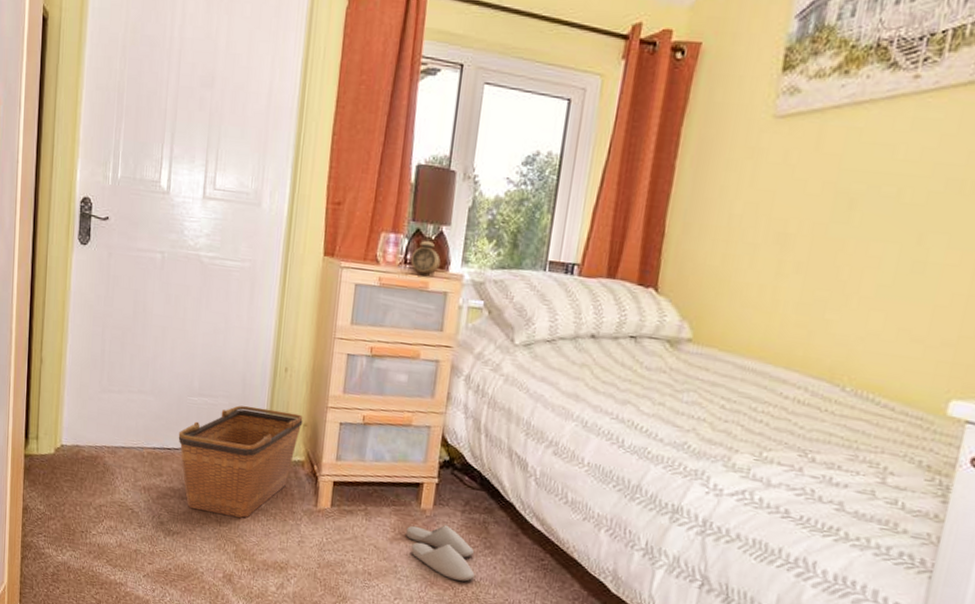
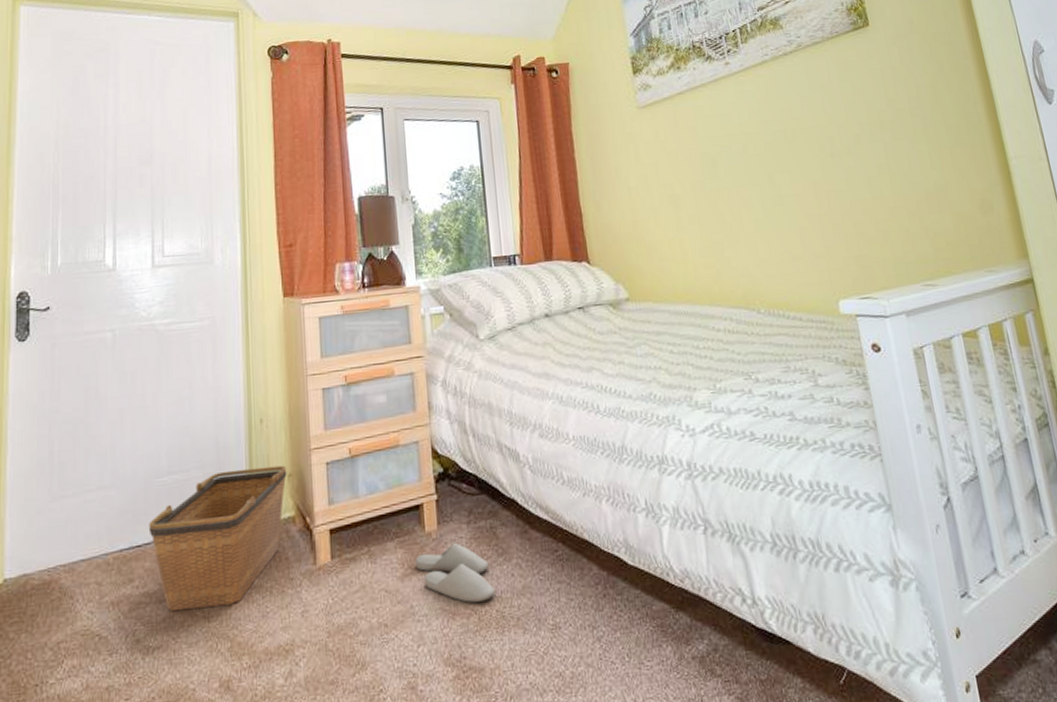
alarm clock: present [410,234,441,278] -> none [368,256,396,297]

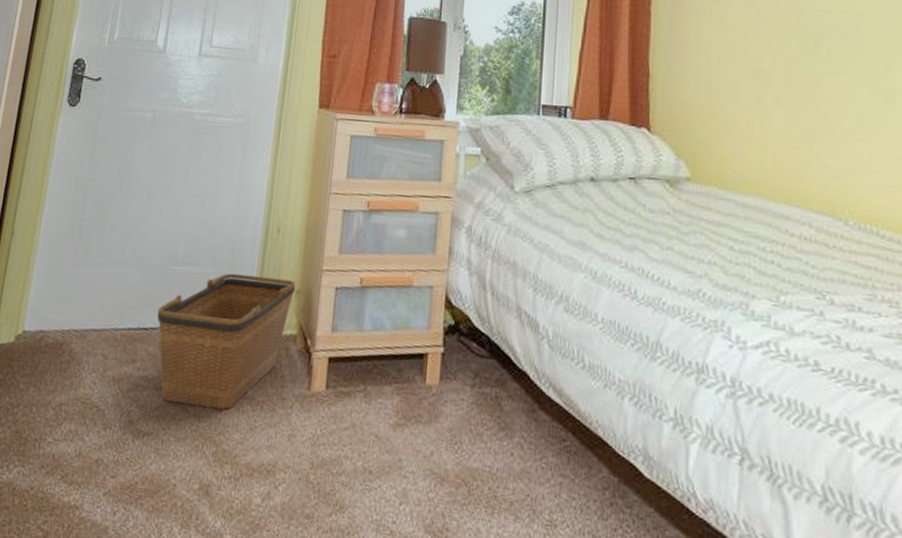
slippers: present [415,542,495,604] -> none [410,403,490,475]

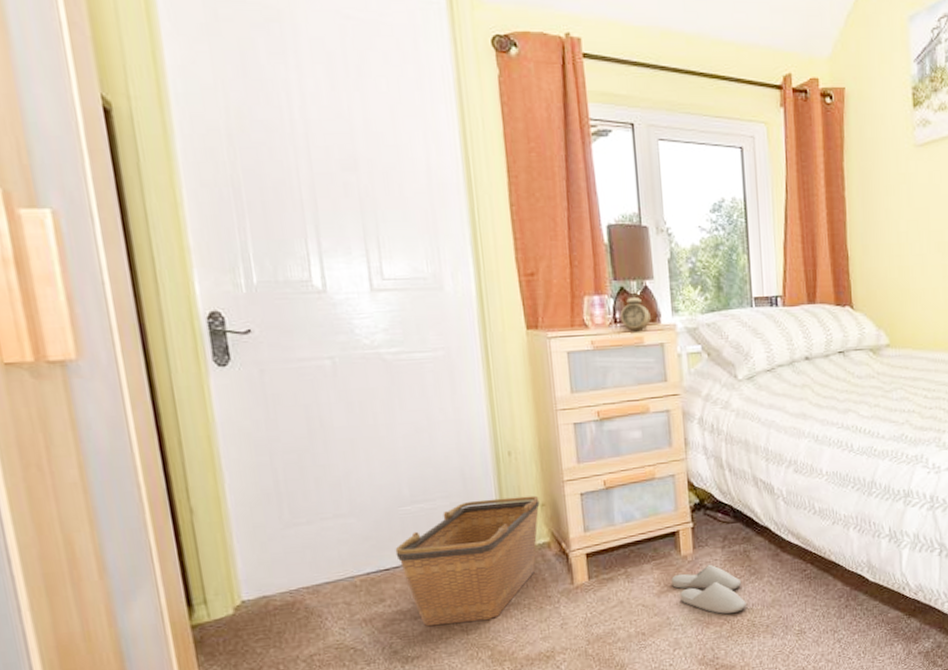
alarm clock: none [406,83,436,126] -> present [620,290,651,333]
slippers: none [410,403,490,475] -> present [671,564,747,615]

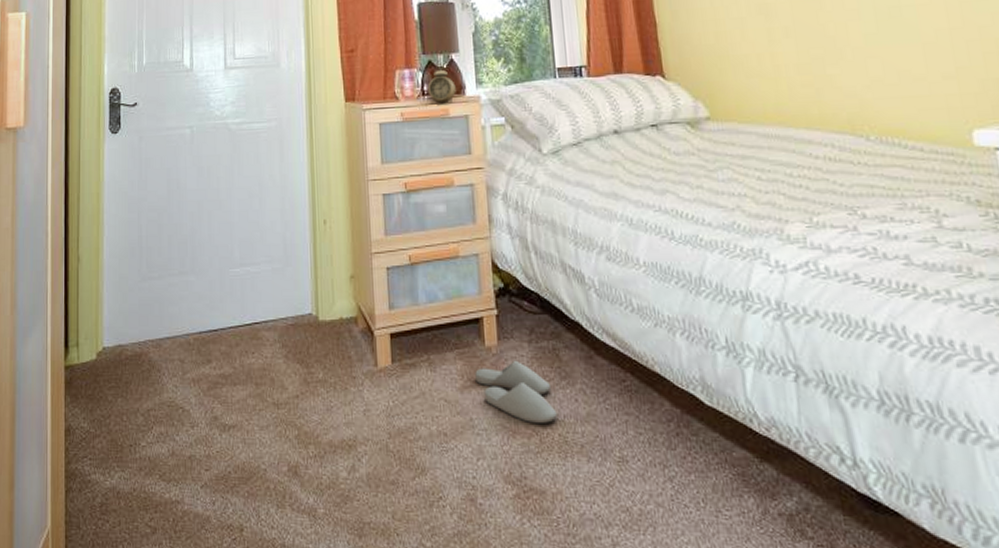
bicycle basket: present [395,495,540,627] -> none [224,266,349,395]

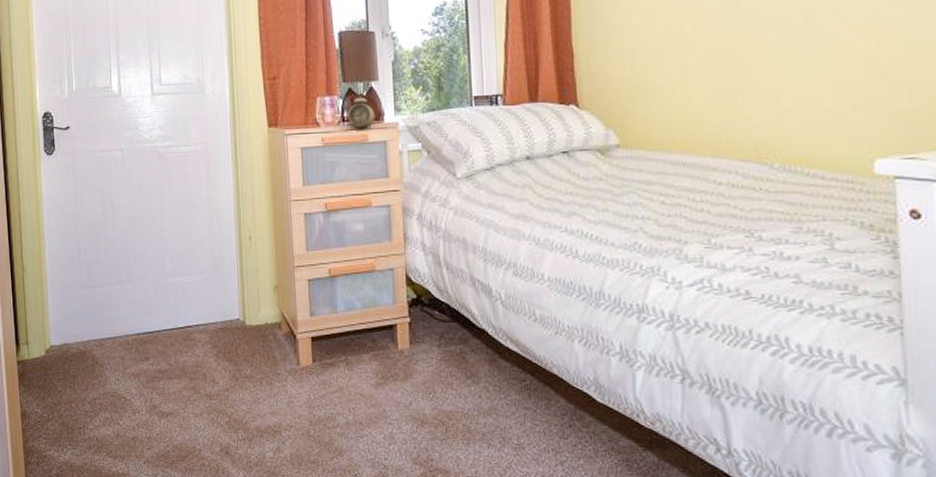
slippers: present [475,360,557,425] -> none [388,361,462,416]

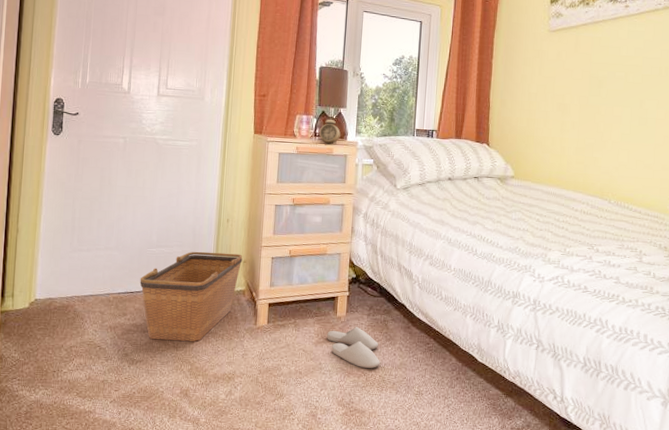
bicycle basket: none [159,278,273,388] -> present [140,251,243,342]
slippers: none [388,361,462,416] -> present [327,326,380,369]

